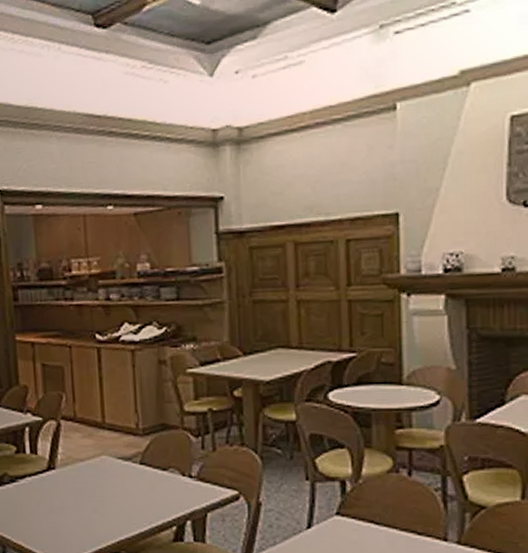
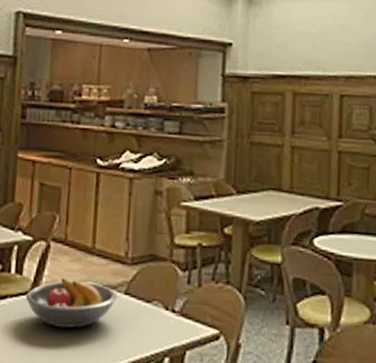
fruit bowl: none [43,454,133,501] -> present [25,278,117,329]

